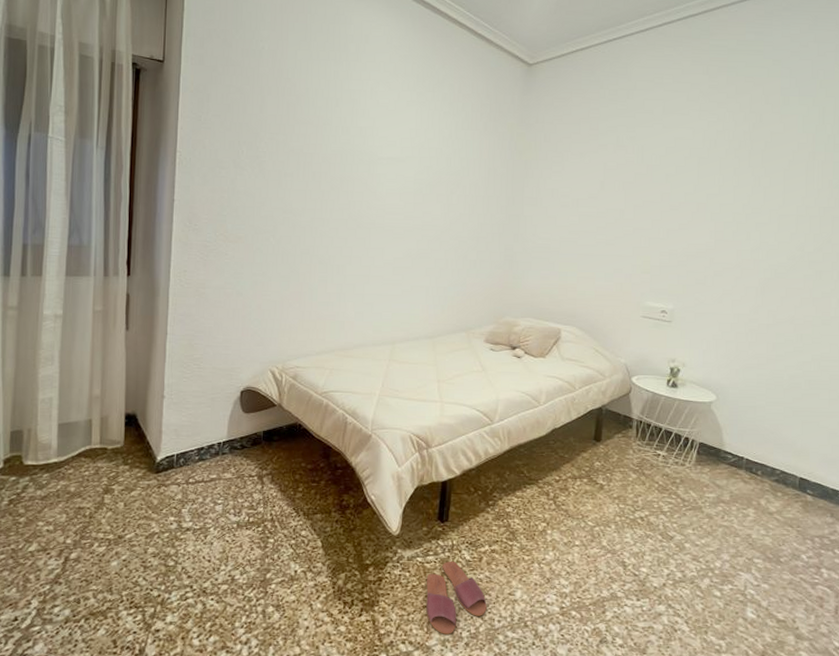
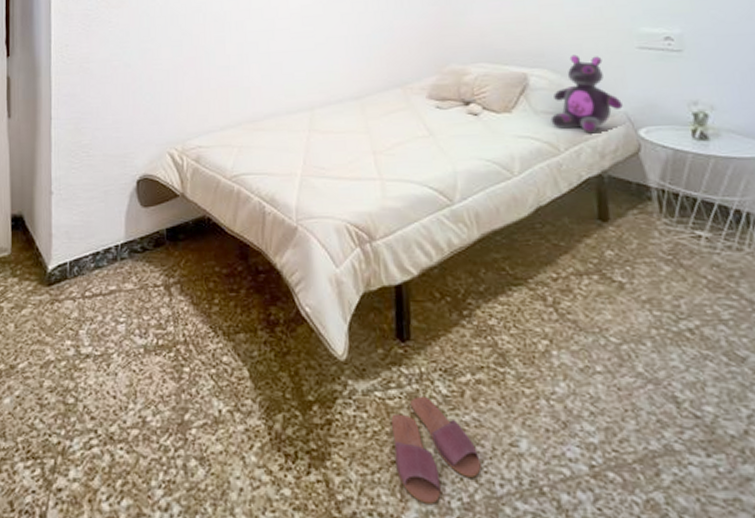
stuffed animal: none [572,317,624,377] -> present [550,54,623,132]

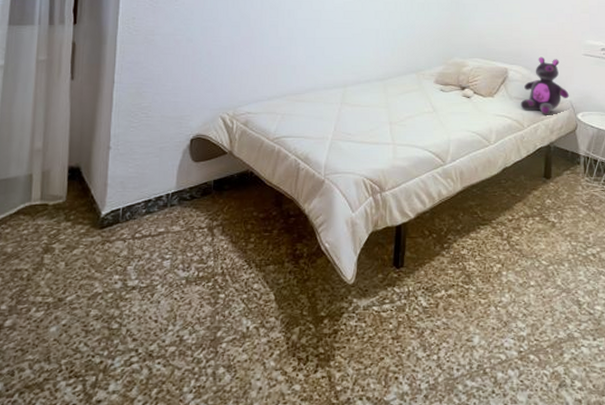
slippers: present [391,396,481,504] -> none [383,308,445,388]

